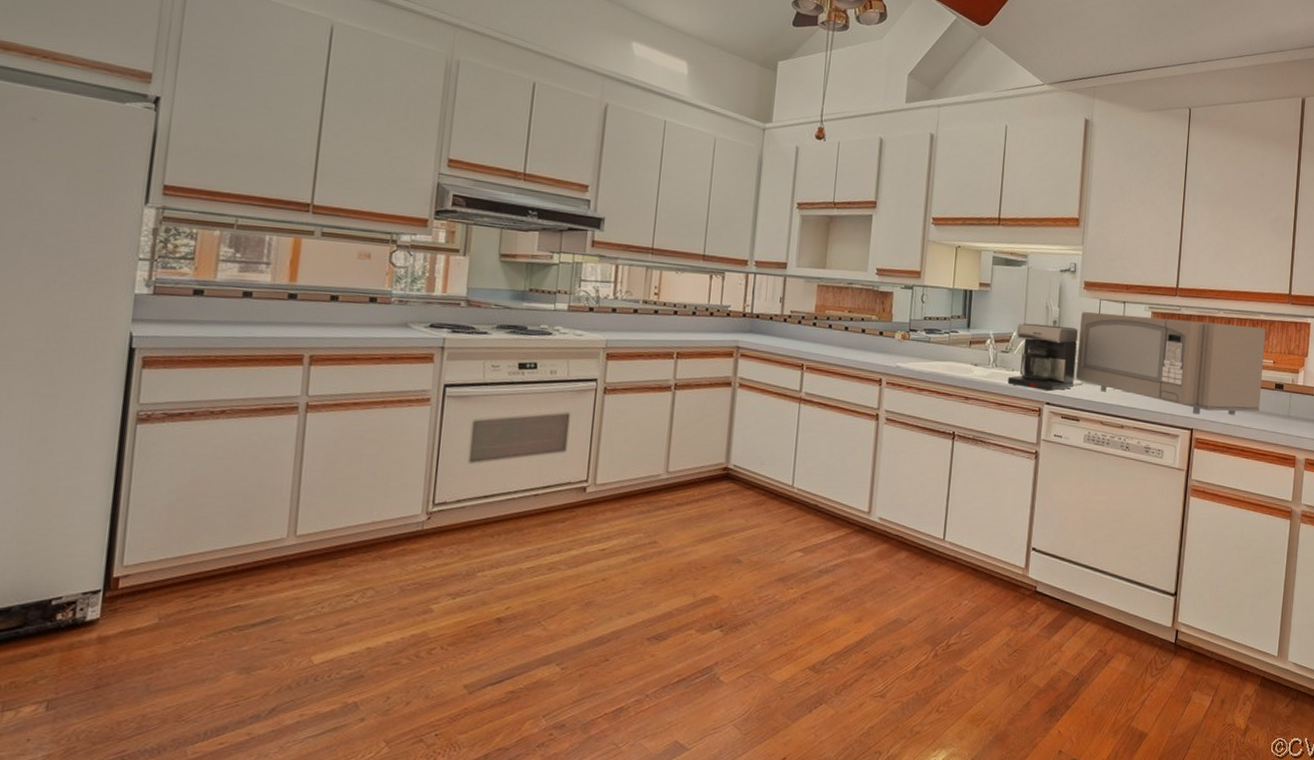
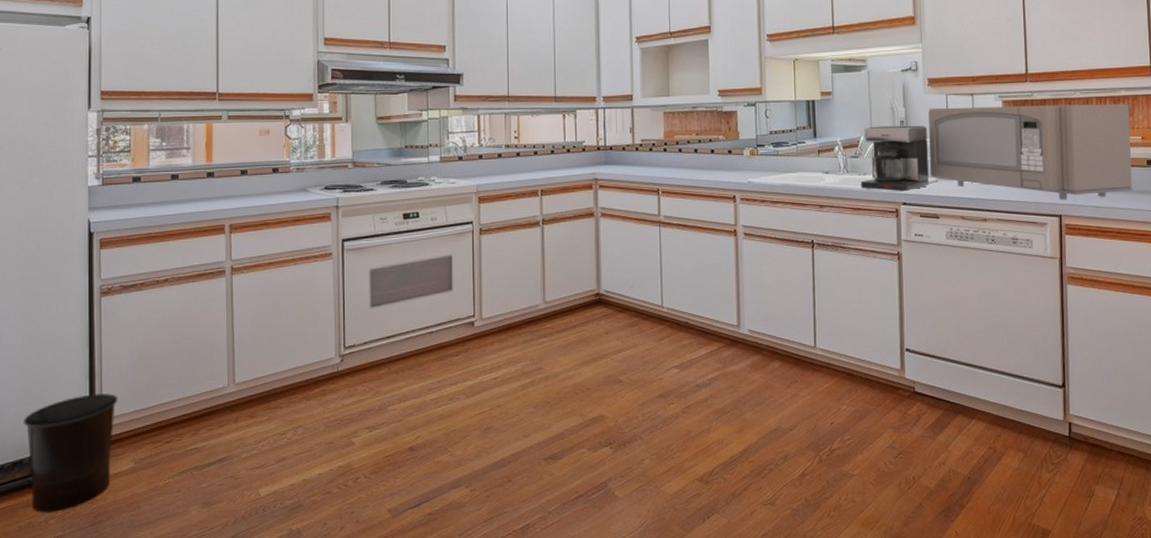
waste bin: none [17,536,146,671] -> present [24,393,118,513]

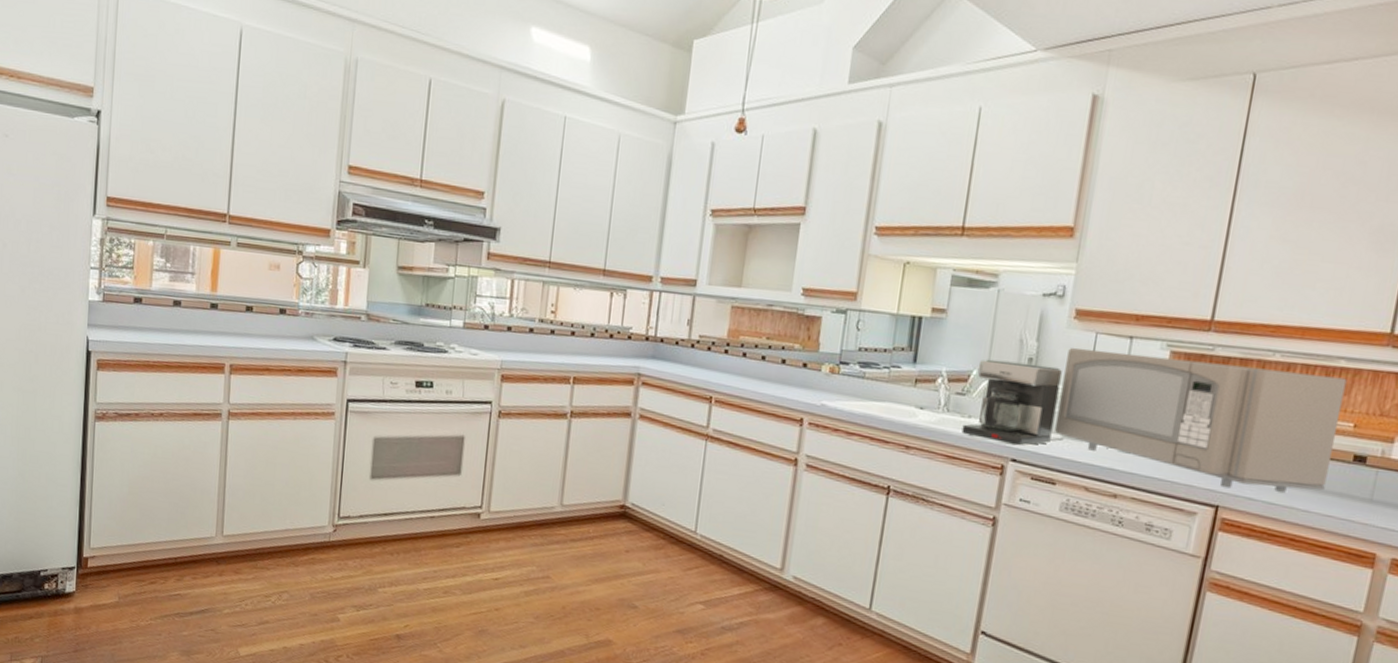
waste bin: present [24,393,118,513] -> none [15,520,107,632]

